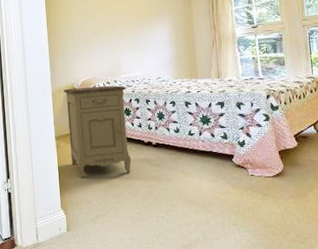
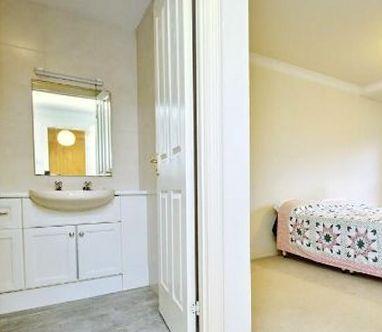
nightstand: present [63,85,132,178] -> none [262,209,329,303]

